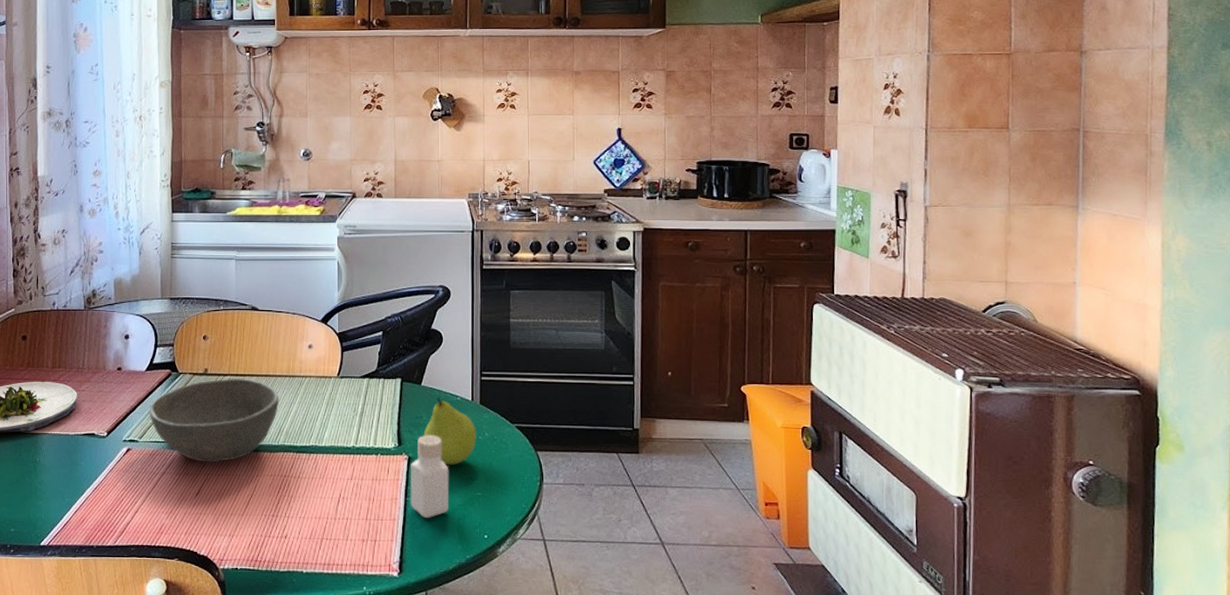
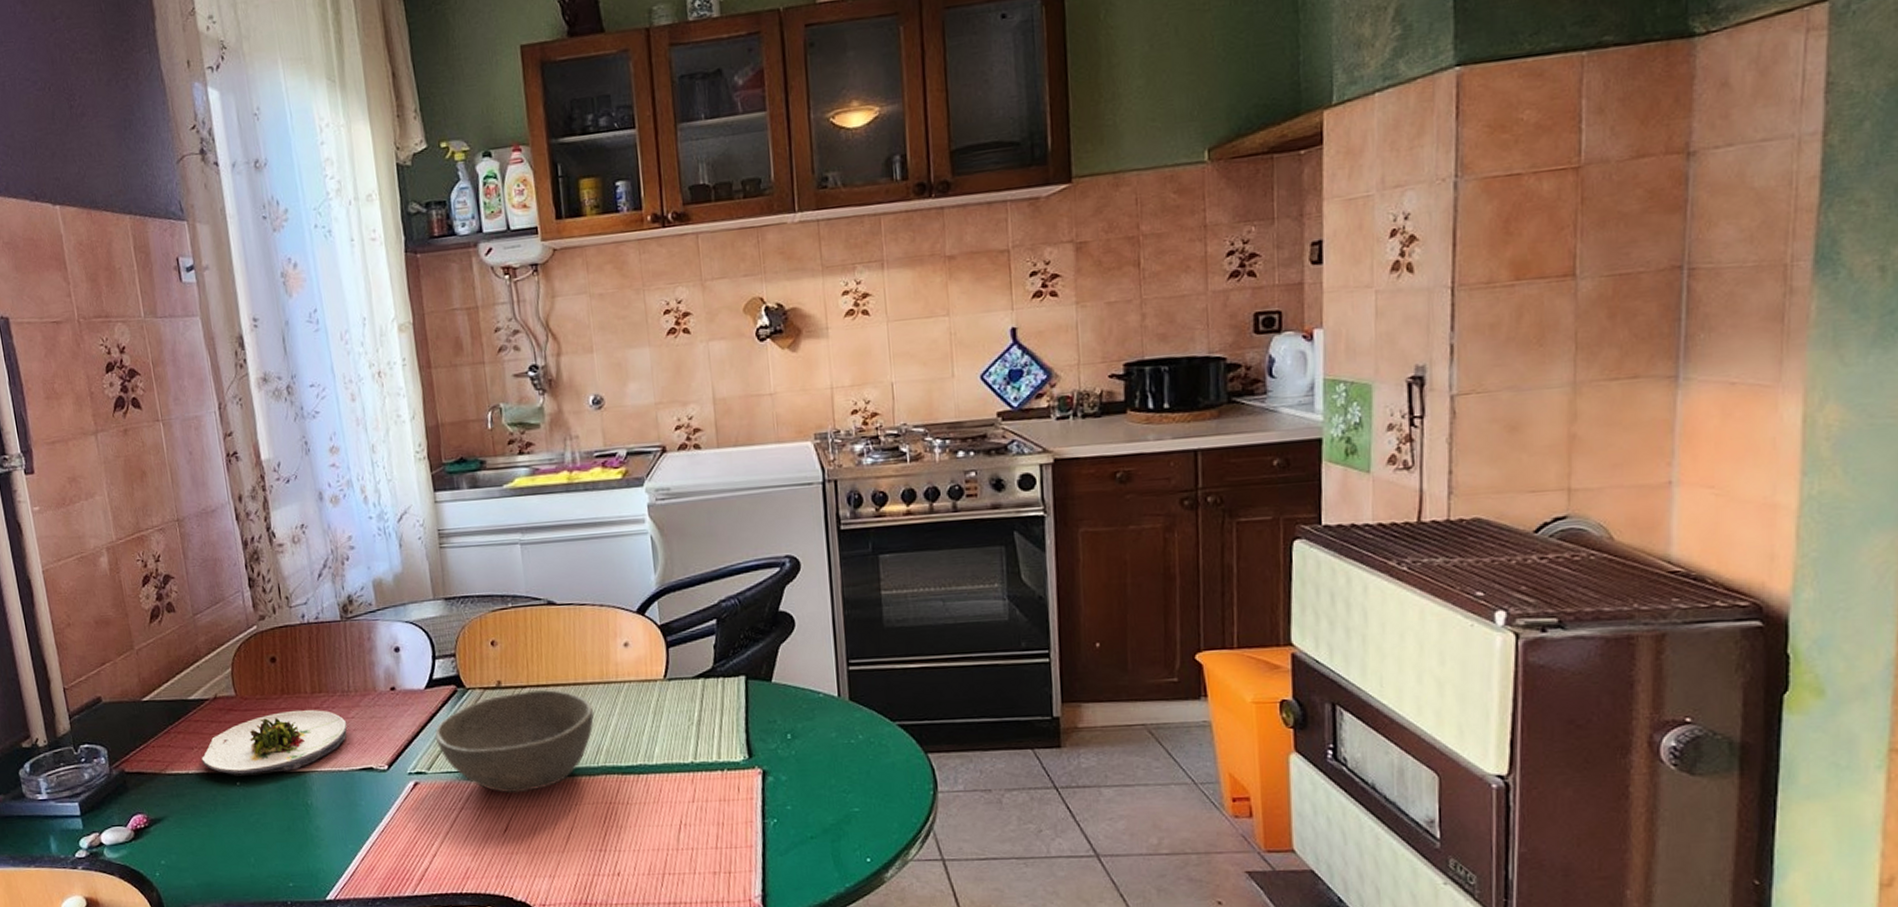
pepper shaker: present [410,434,449,518] -> none [766,741,819,842]
fruit: present [423,398,477,465] -> none [779,696,848,777]

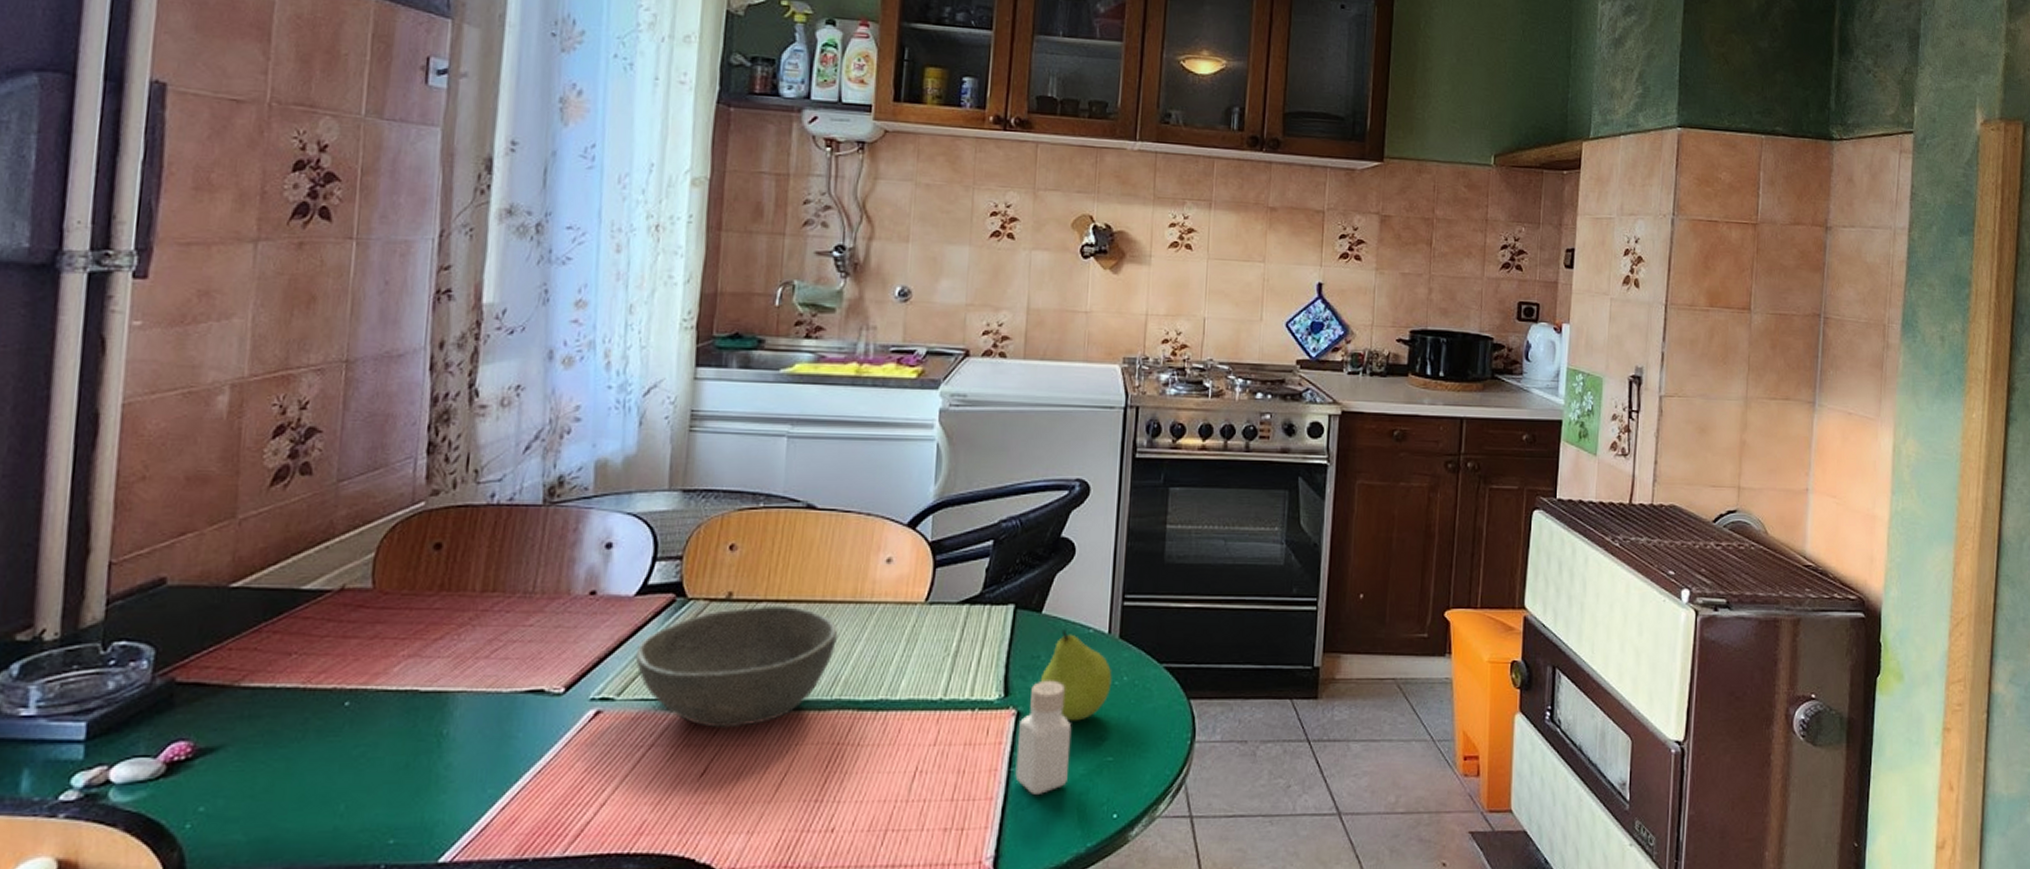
salad plate: present [201,709,347,776] -> none [299,611,522,694]
pepper shaker: none [766,741,819,842] -> present [1015,680,1072,794]
fruit: none [779,696,848,777] -> present [1040,631,1112,721]

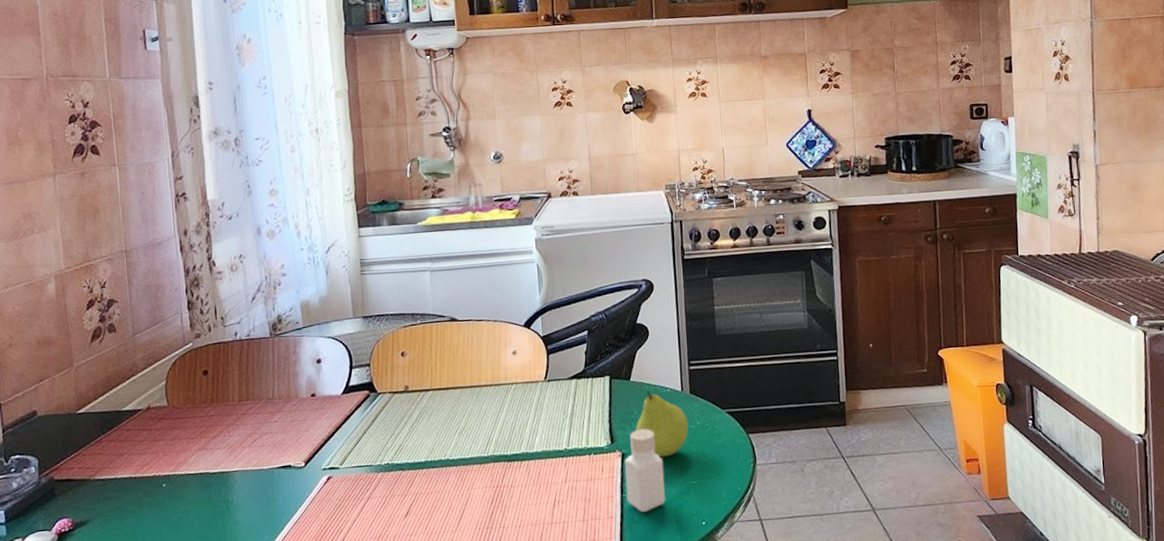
bowl: present [636,607,839,728] -> none [349,392,486,483]

